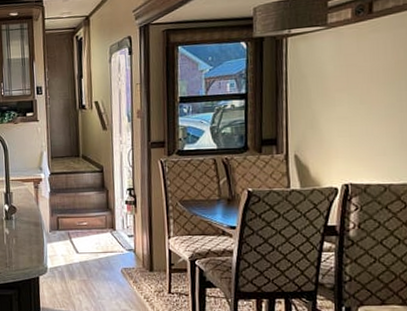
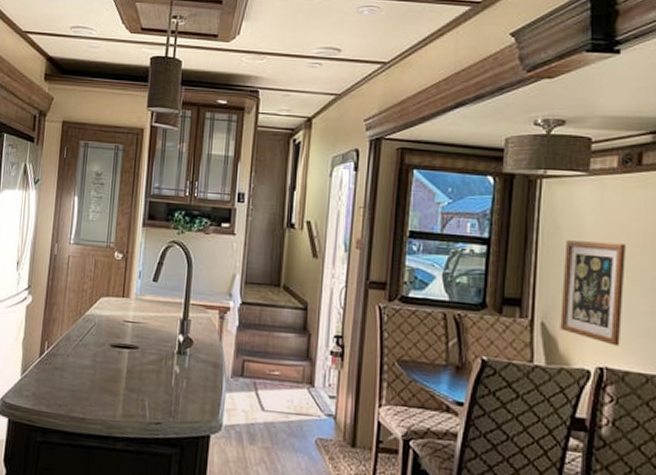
wall art: none [310,81,363,166] -> present [560,240,625,346]

